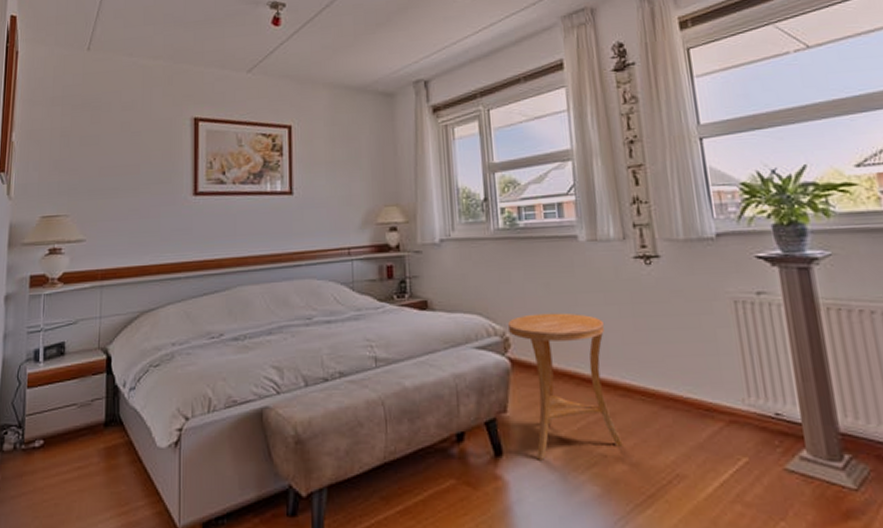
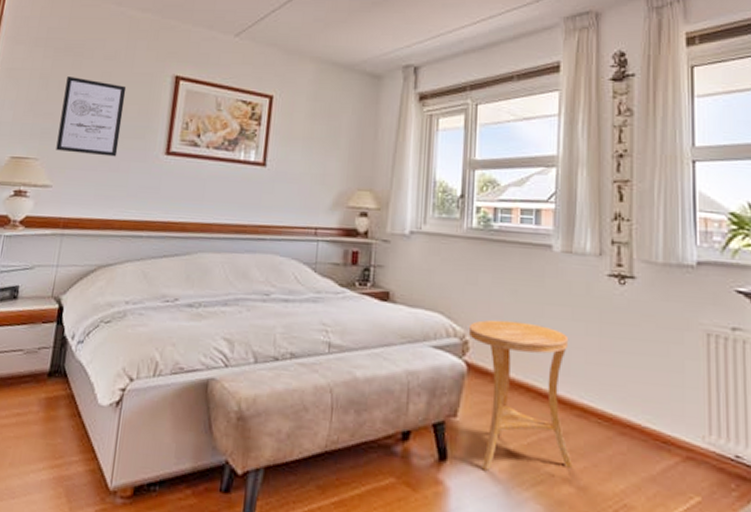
wall art: none [85,131,147,205] -> present [56,76,127,157]

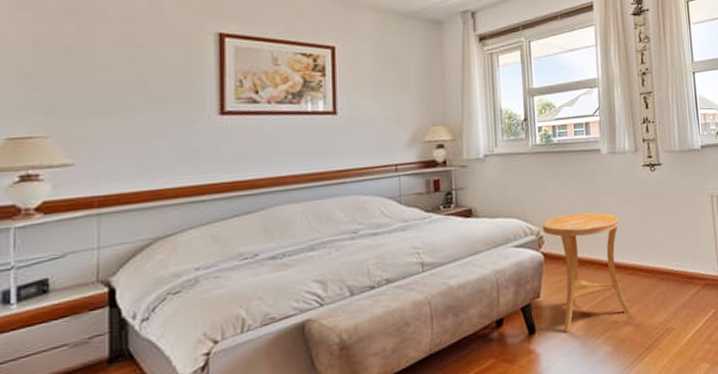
wall art: present [56,76,127,157] -> none [72,41,158,125]

